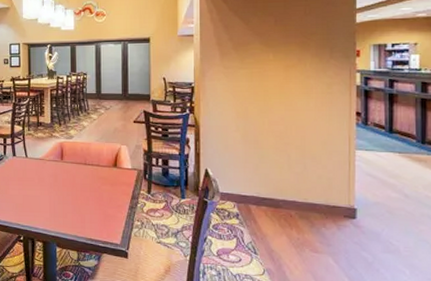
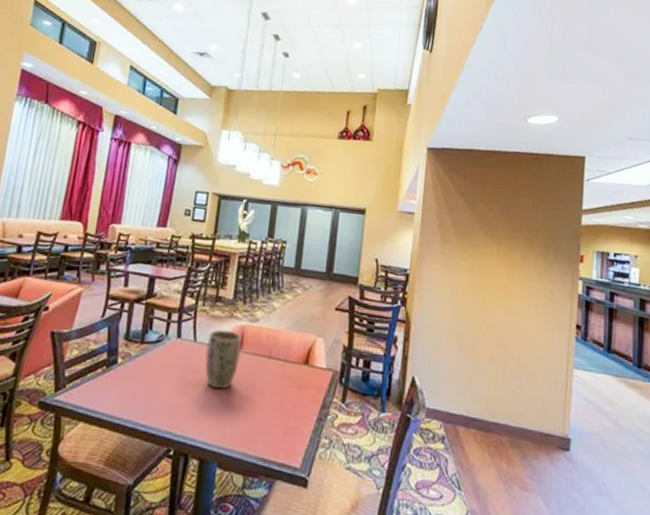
plant pot: none [35,147,63,191] -> present [205,329,242,389]

